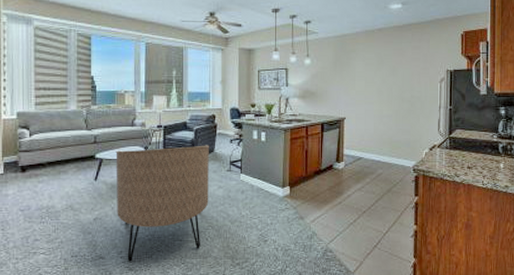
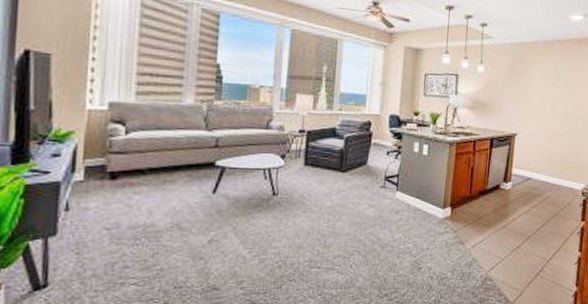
armchair: present [115,145,210,262] -> none [239,156,363,294]

